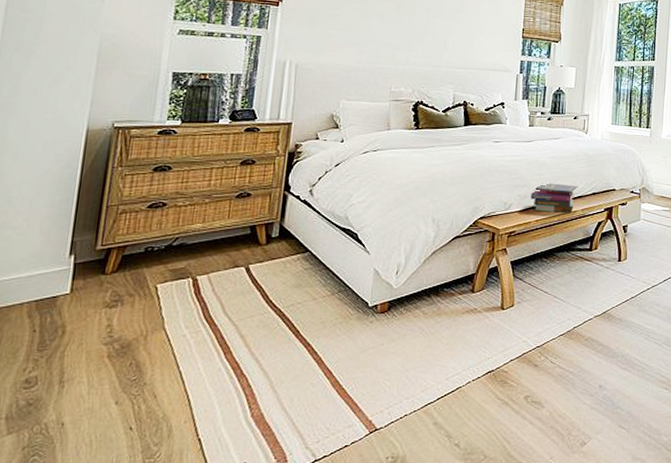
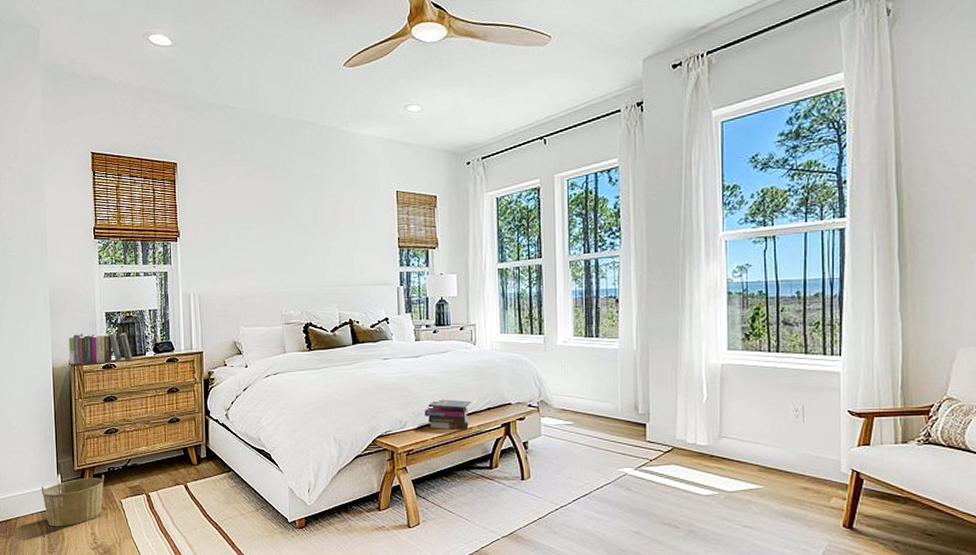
basket: none [41,255,139,319] -> present [41,474,105,527]
books: none [112,92,201,129] -> present [69,332,133,365]

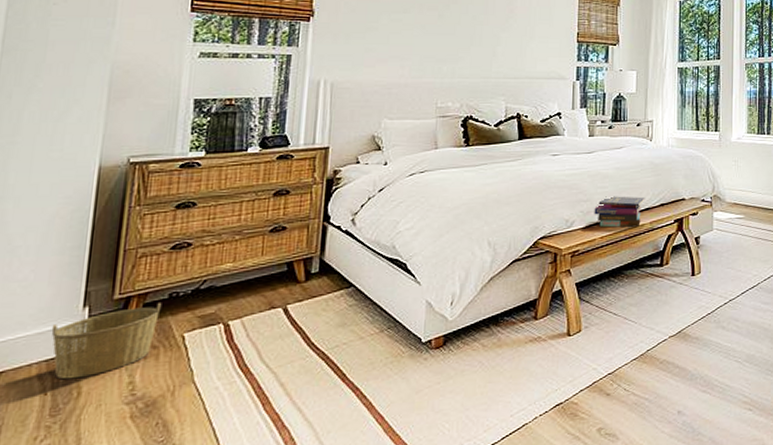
books: present [69,332,133,365] -> none [128,123,228,163]

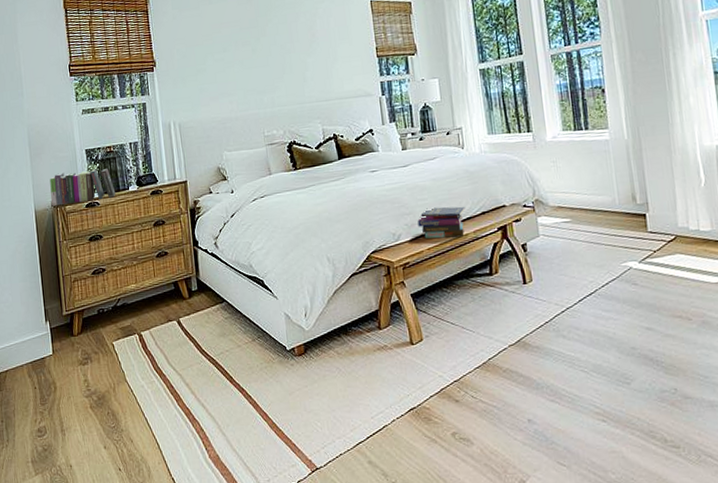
basket: present [51,302,162,380] -> none [29,317,95,377]
books: none [128,123,228,163] -> present [50,169,116,207]

